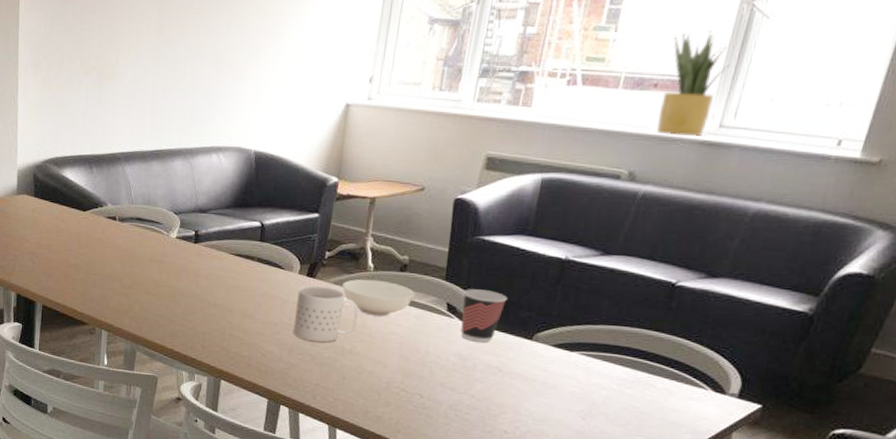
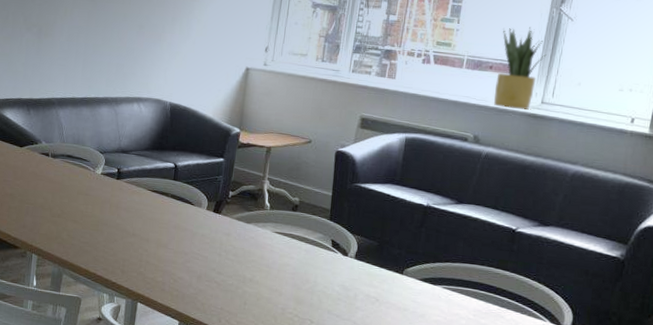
mug: present [293,285,359,343] -> none [201,220,258,271]
bowl: present [342,279,415,316] -> none [243,216,305,250]
cup: present [460,289,508,343] -> none [343,228,381,276]

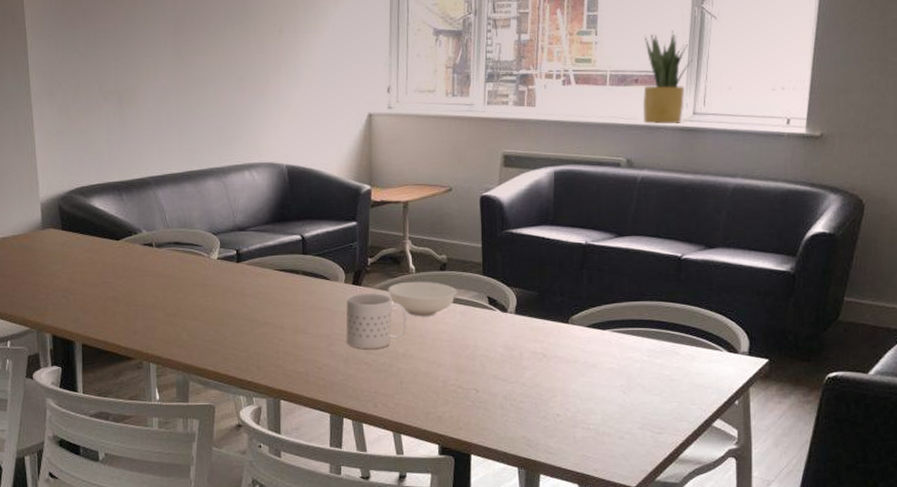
mug: none [201,220,258,271] -> present [345,292,408,350]
bowl: none [243,216,305,250] -> present [388,281,457,317]

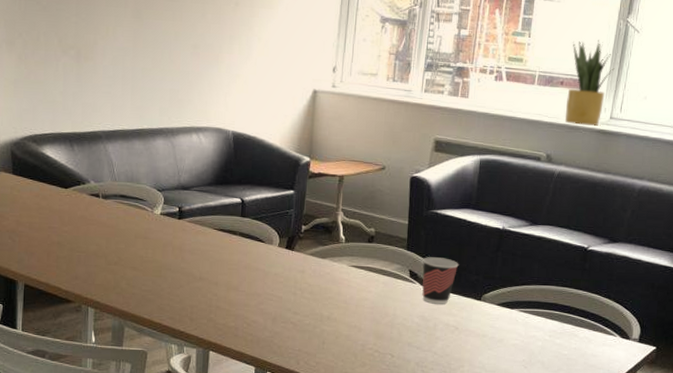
mug: present [345,292,408,350] -> none [275,257,334,311]
bowl: present [388,281,457,317] -> none [318,250,382,284]
cup: none [500,280,541,331] -> present [422,257,459,304]

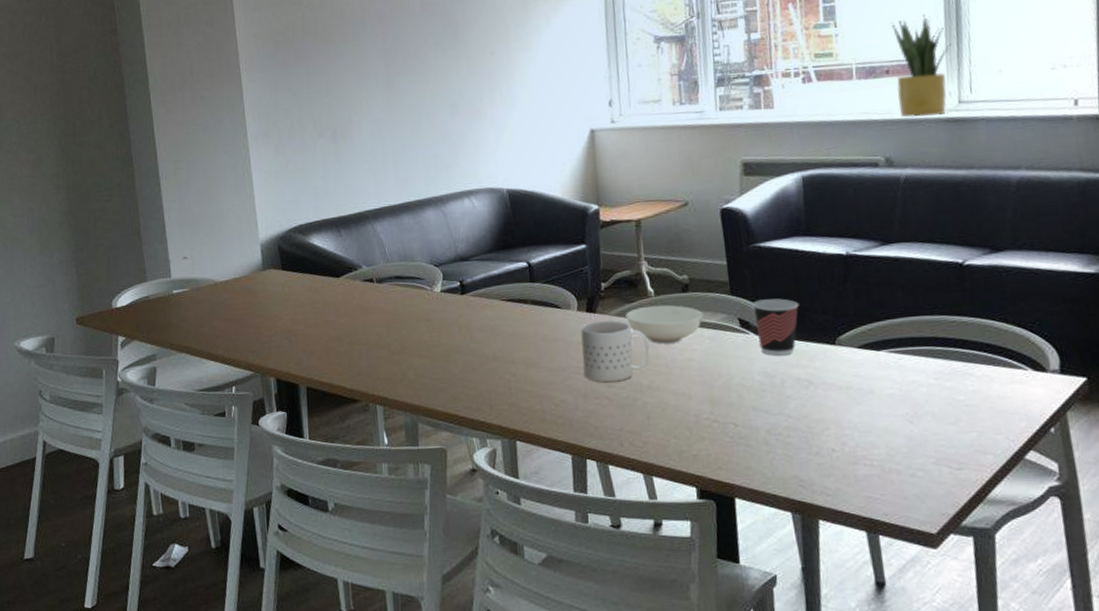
mug: none [275,257,334,311] -> present [580,320,651,383]
bowl: none [318,250,382,284] -> present [625,305,704,344]

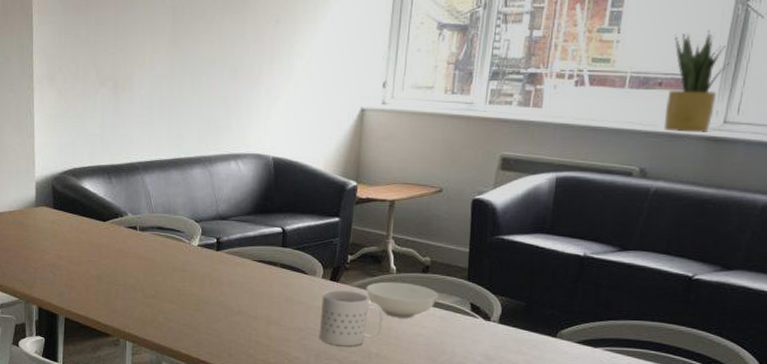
cup: present [752,298,799,356] -> none [485,288,530,342]

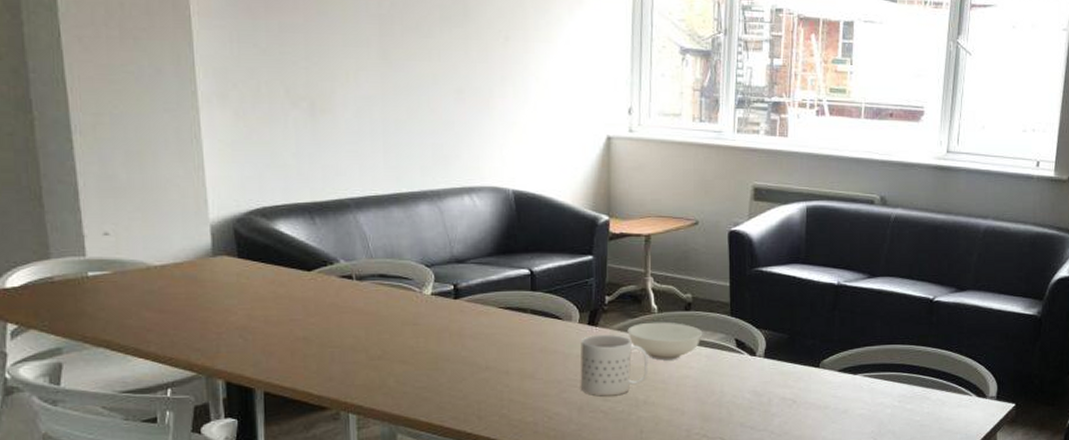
planter: present [663,29,730,132] -> none [897,64,948,161]

